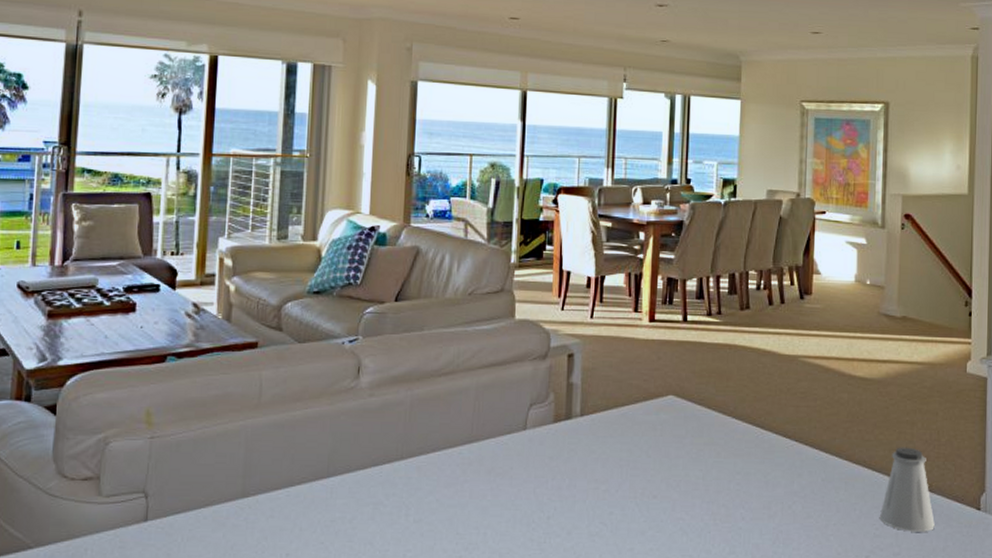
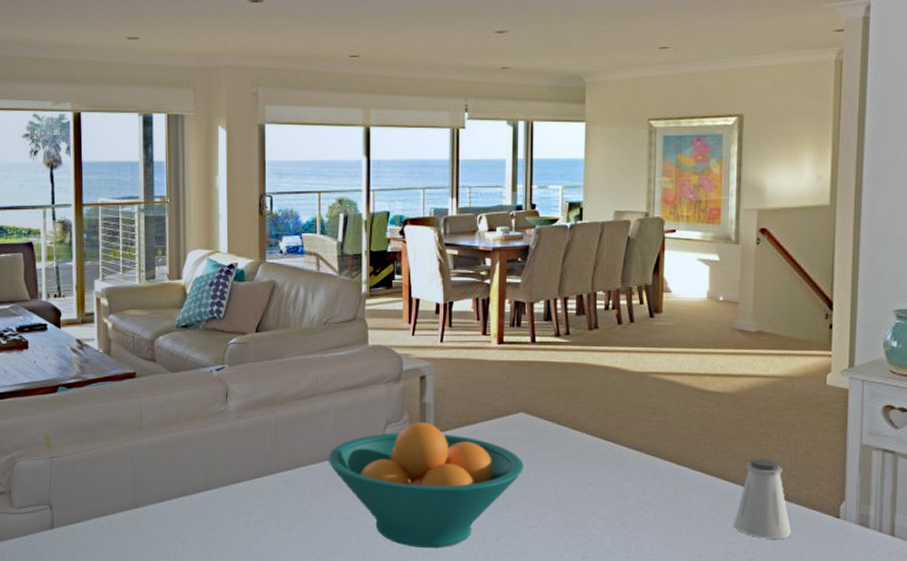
fruit bowl: none [465,403,672,544] -> present [327,422,524,549]

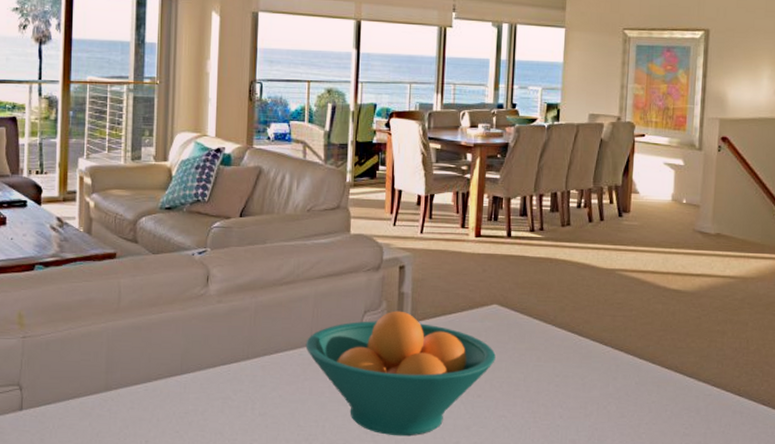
saltshaker: present [733,458,791,539] -> none [689,354,742,432]

